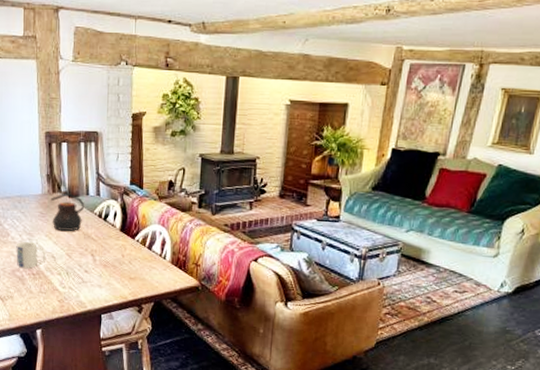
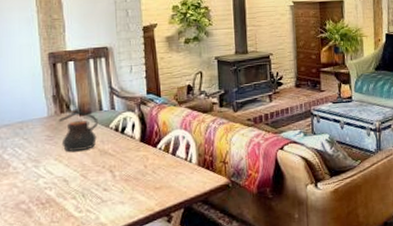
mug: present [16,241,47,269] -> none [19,168,57,200]

